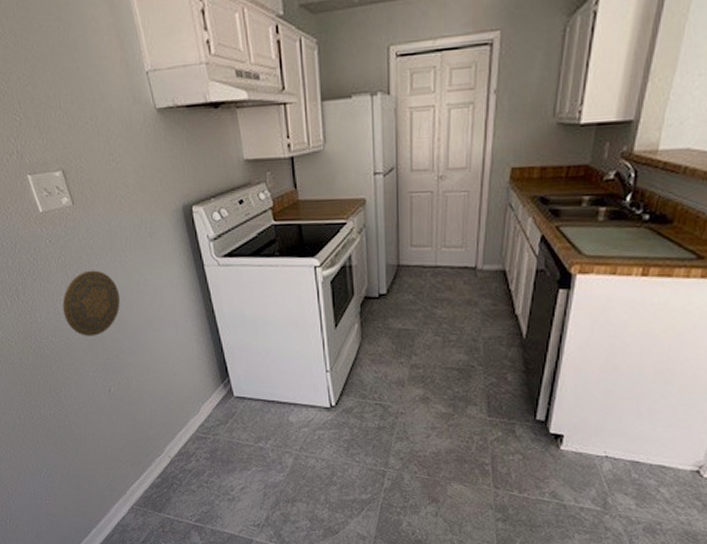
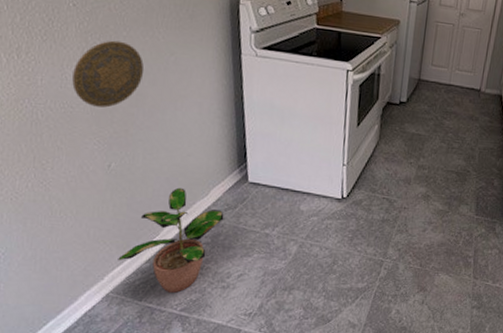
potted plant: none [134,406,218,505] -> present [118,187,224,293]

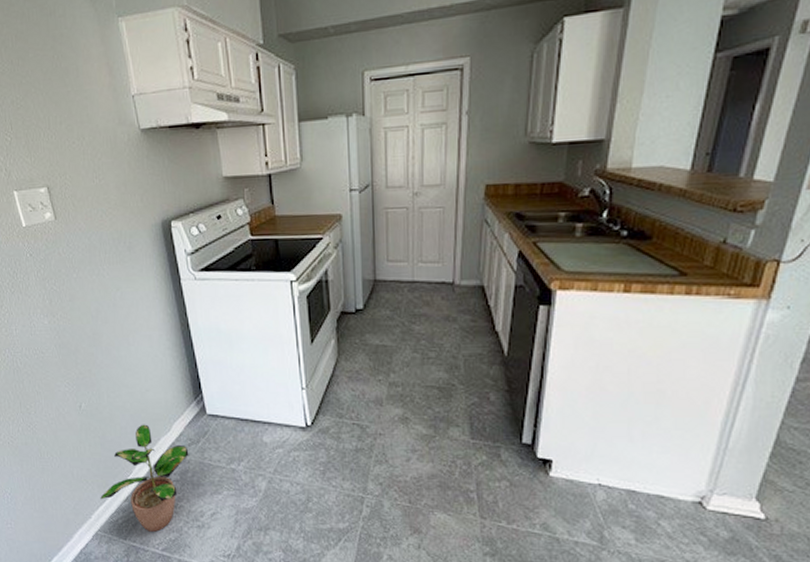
decorative plate: present [72,40,145,108] -> none [39,283,96,350]

